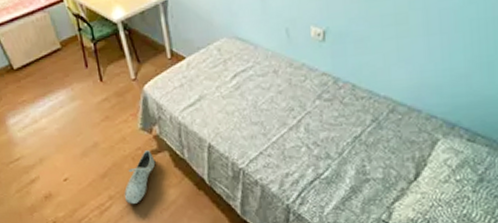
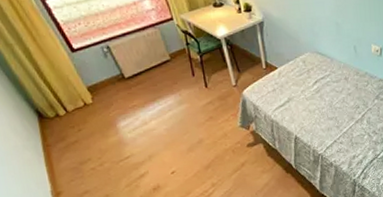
shoe: present [124,150,156,204] -> none [225,144,252,189]

